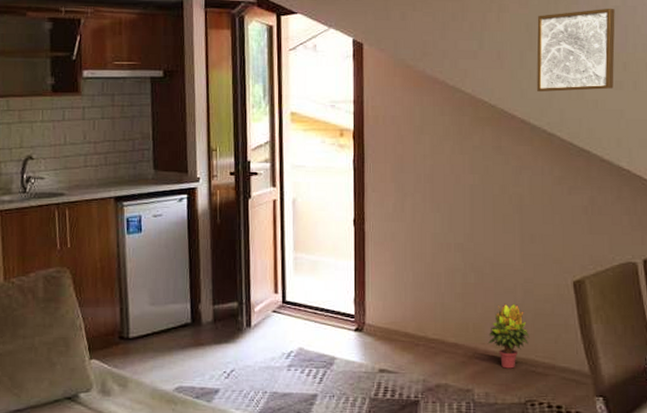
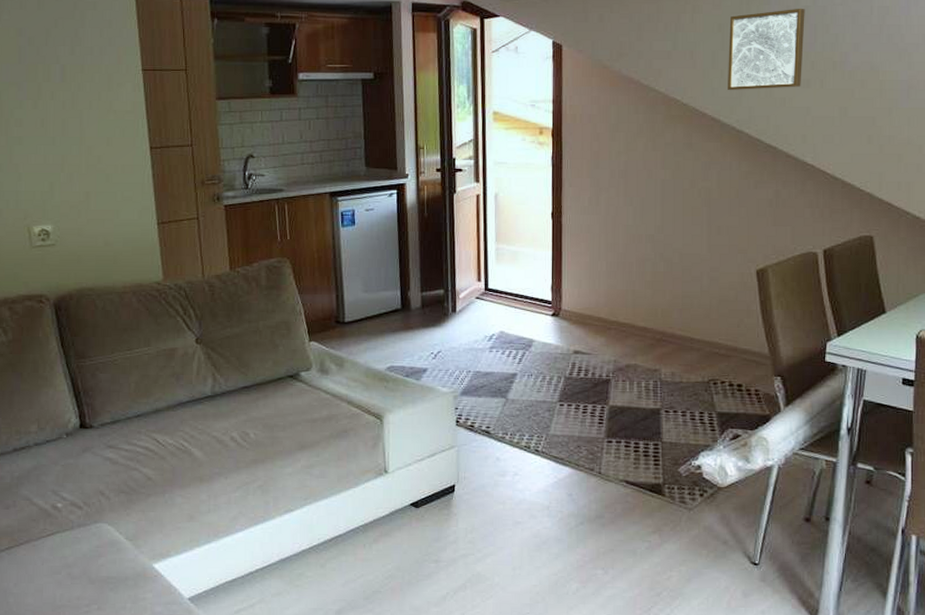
potted plant: present [487,303,530,369] -> none [674,290,714,350]

